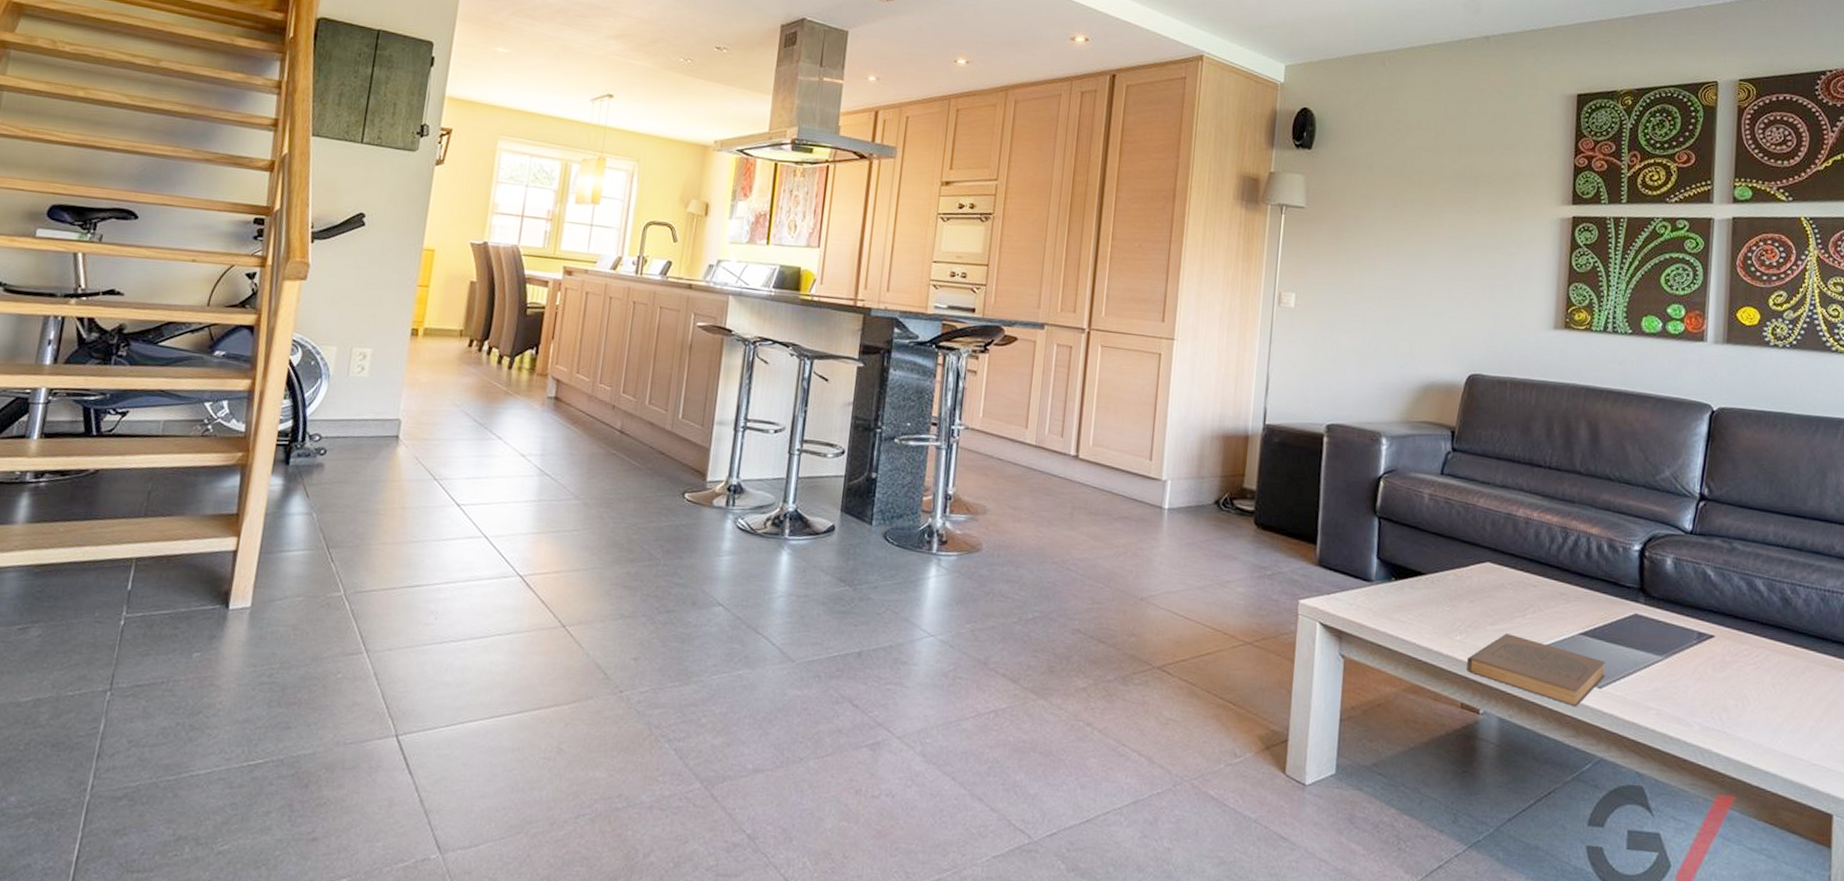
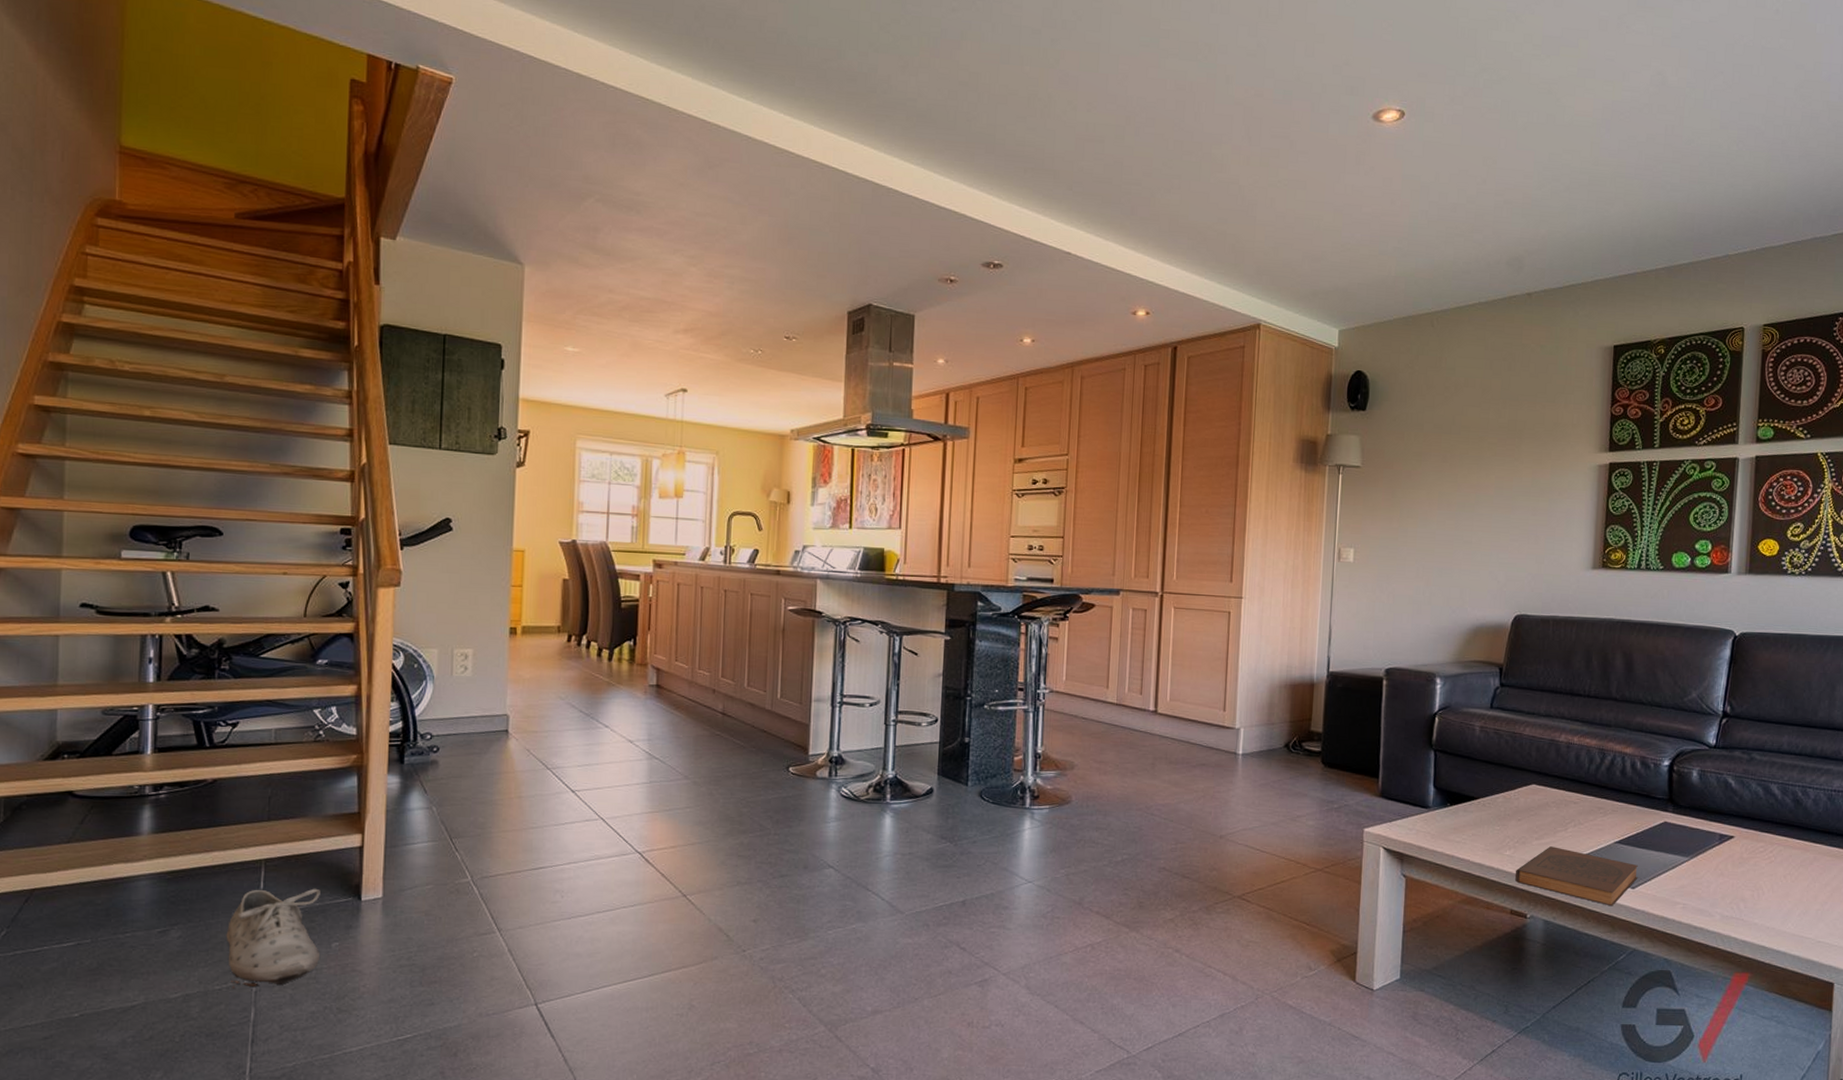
shoe: none [84,589,189,696] -> present [226,888,320,988]

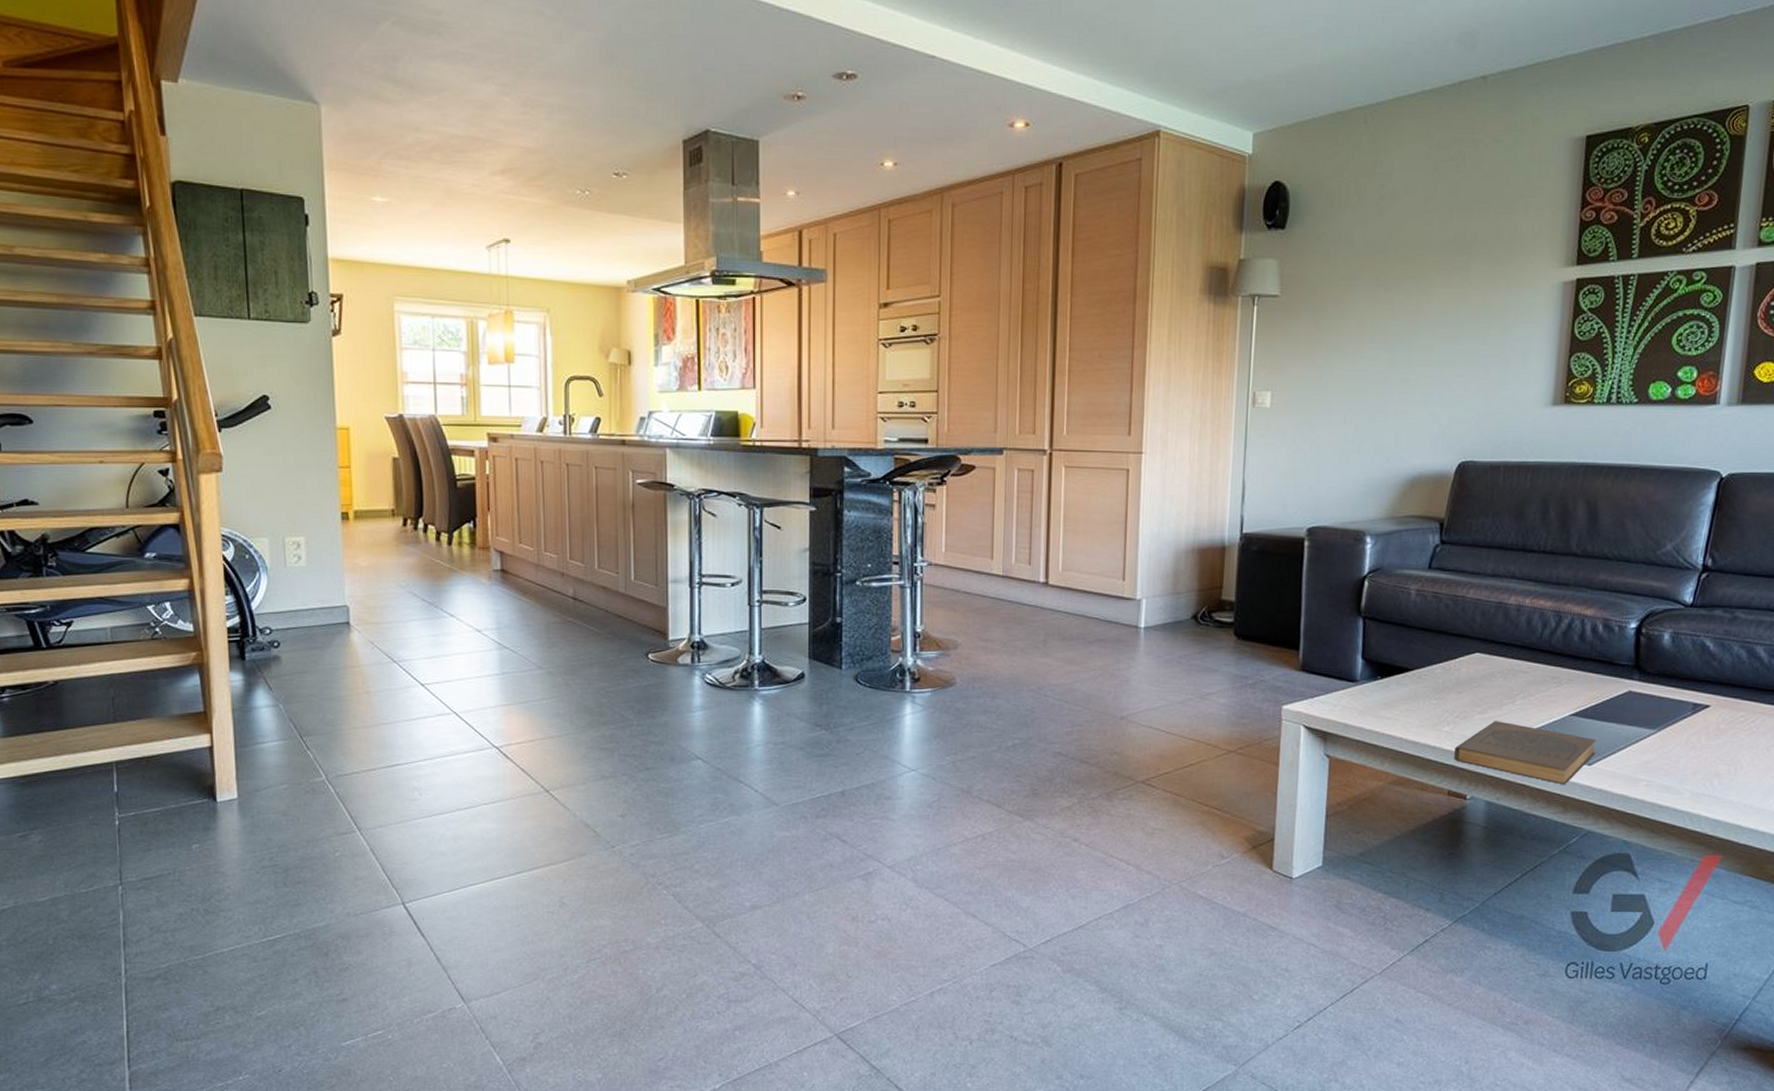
shoe: present [226,888,320,988] -> none [85,790,181,891]

